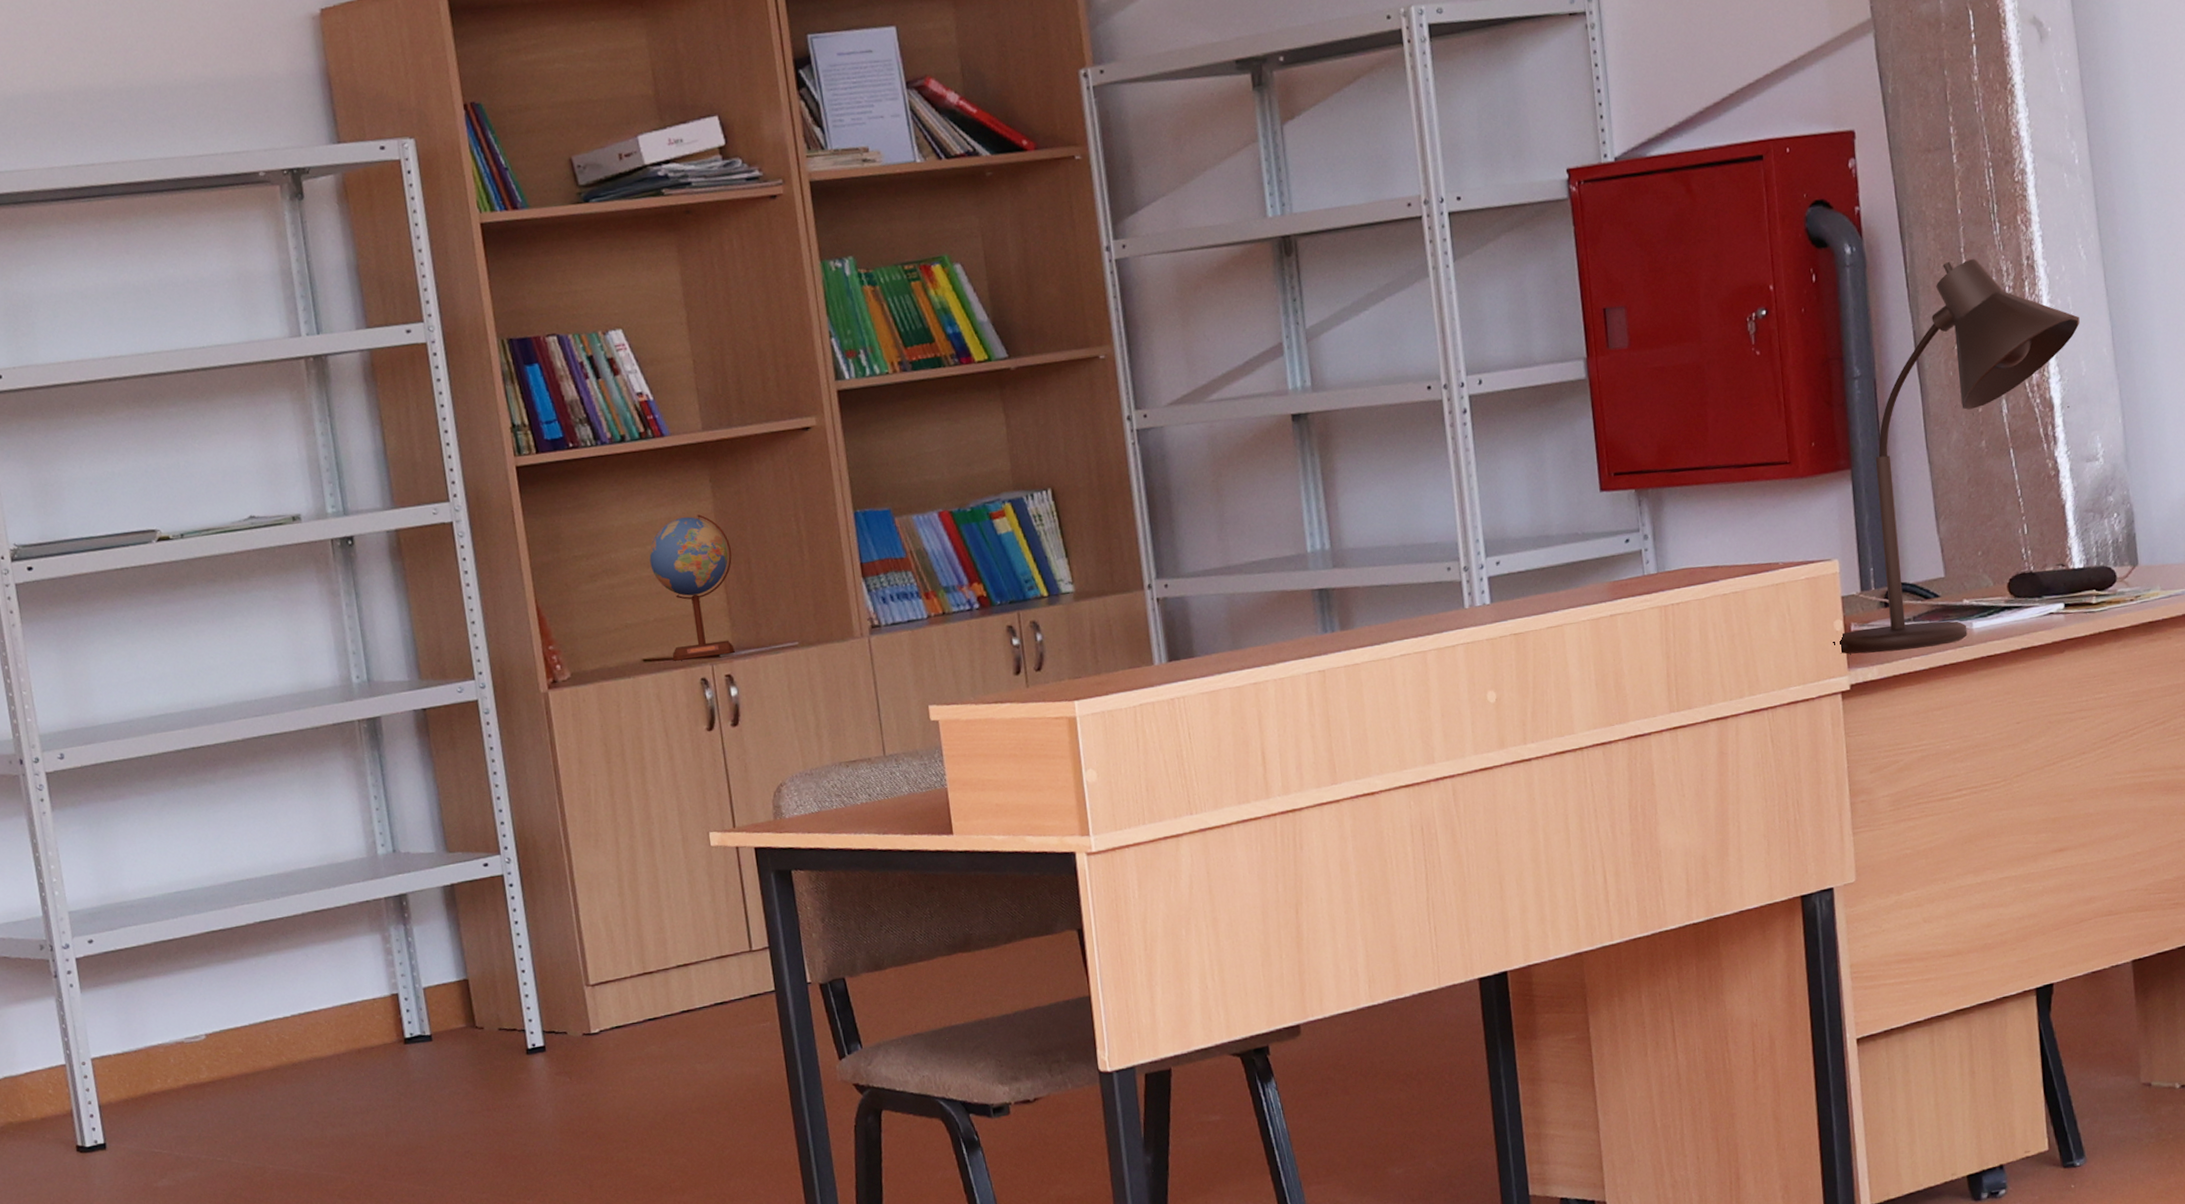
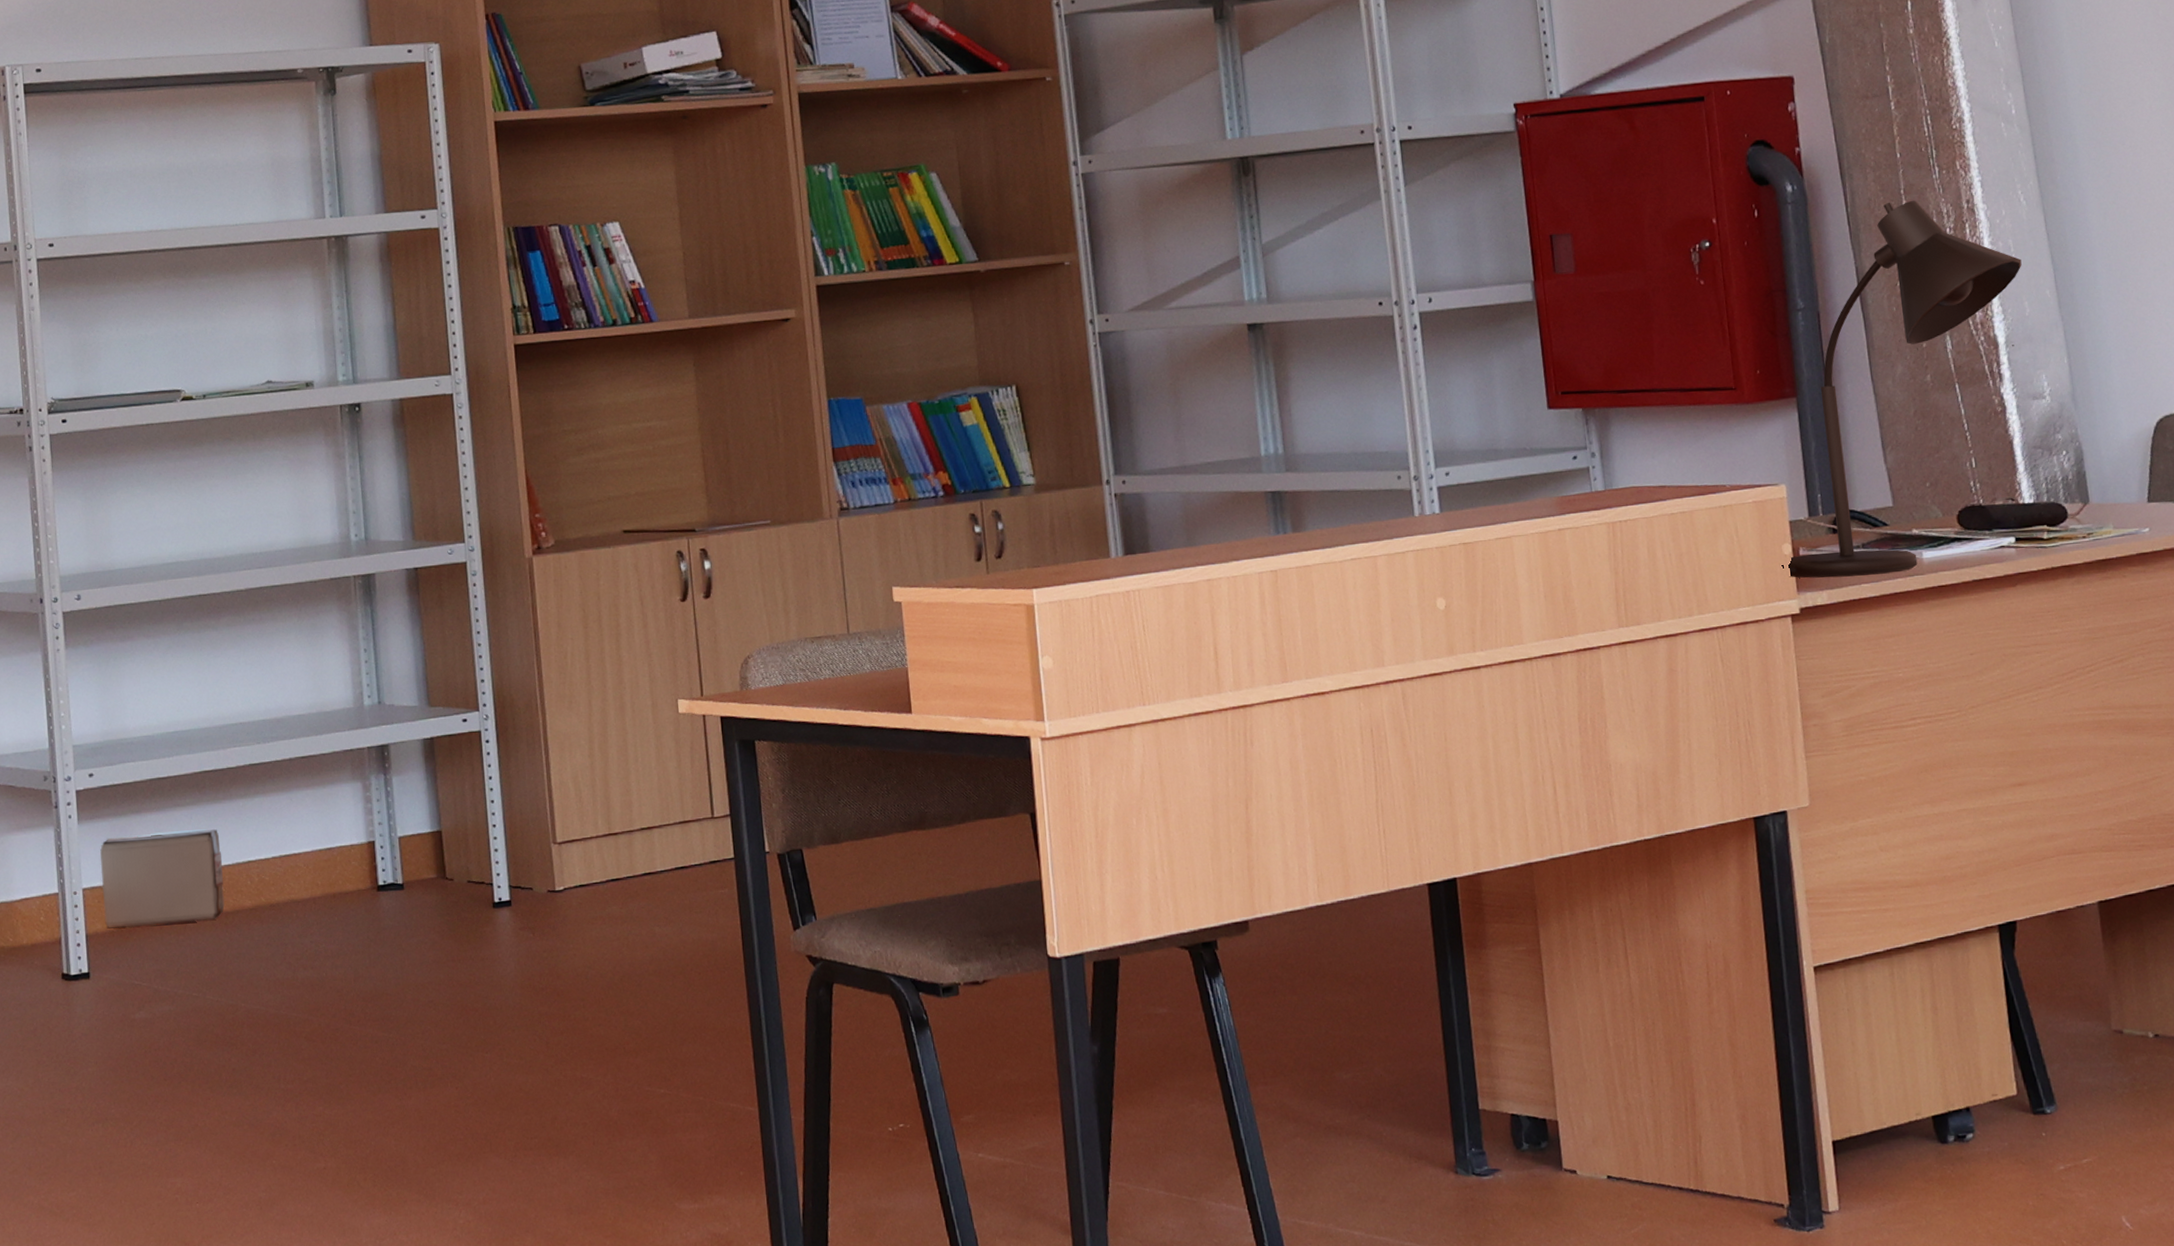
box: none [107,989,244,1098] -> present [100,828,225,929]
globe: present [649,514,735,661] -> none [634,396,712,533]

